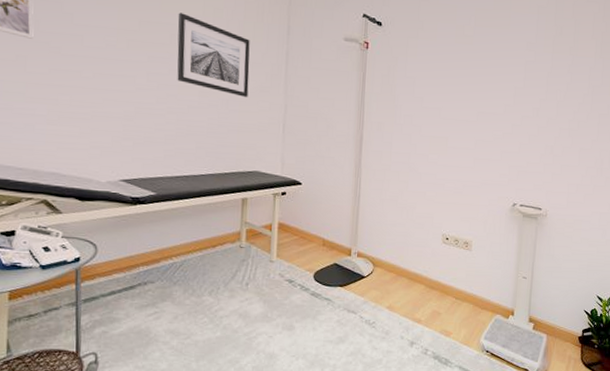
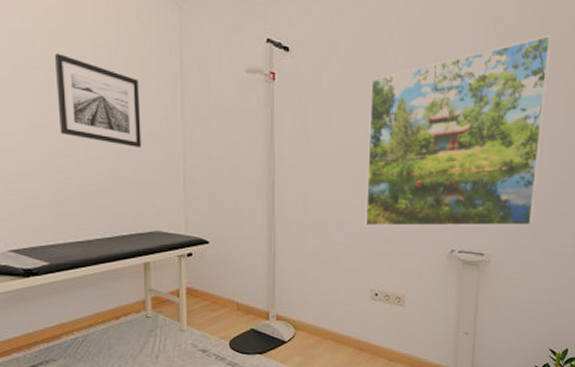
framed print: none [440,29,602,187] -> present [365,35,552,227]

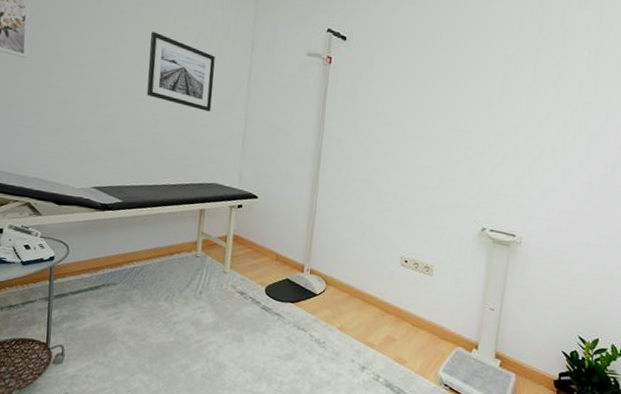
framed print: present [365,35,552,227] -> none [401,38,596,214]

